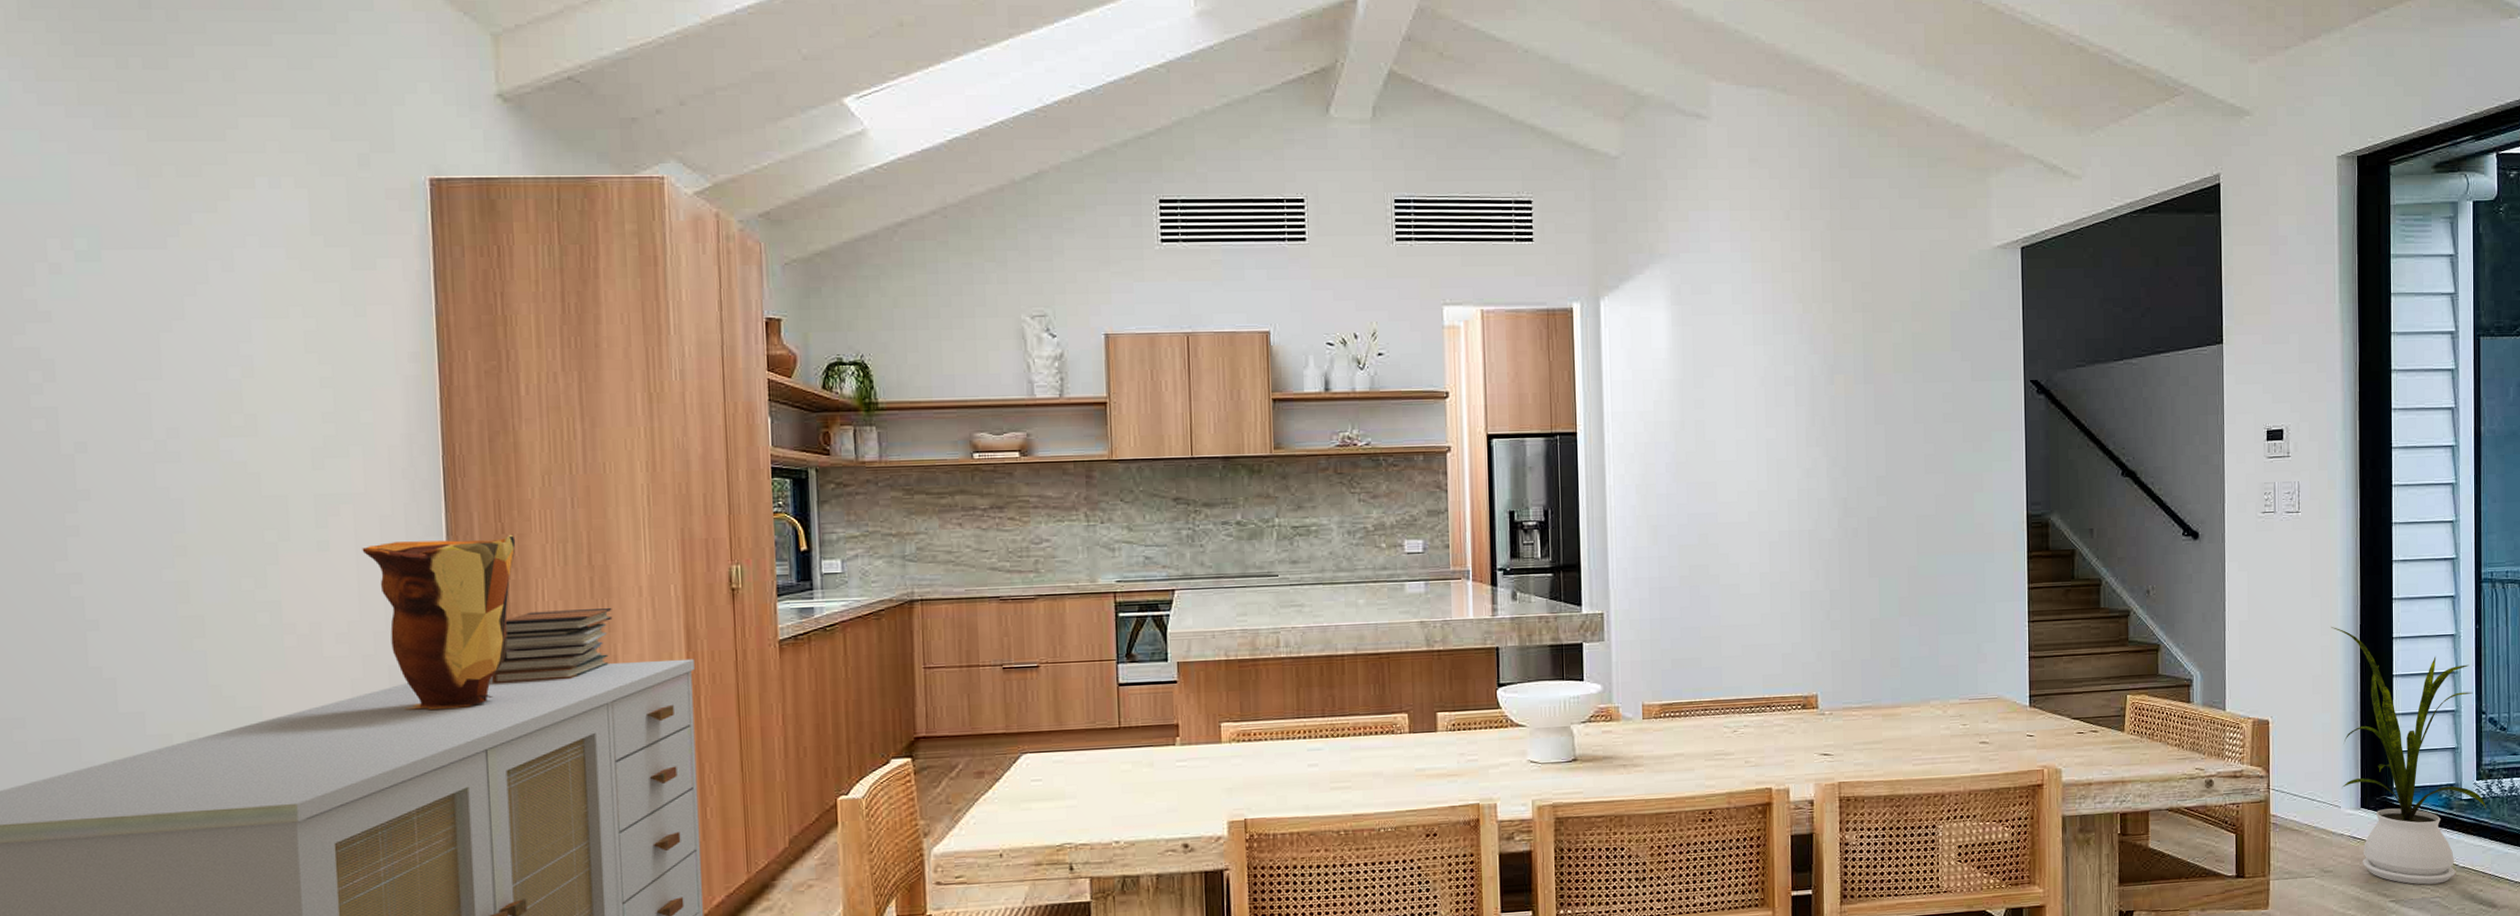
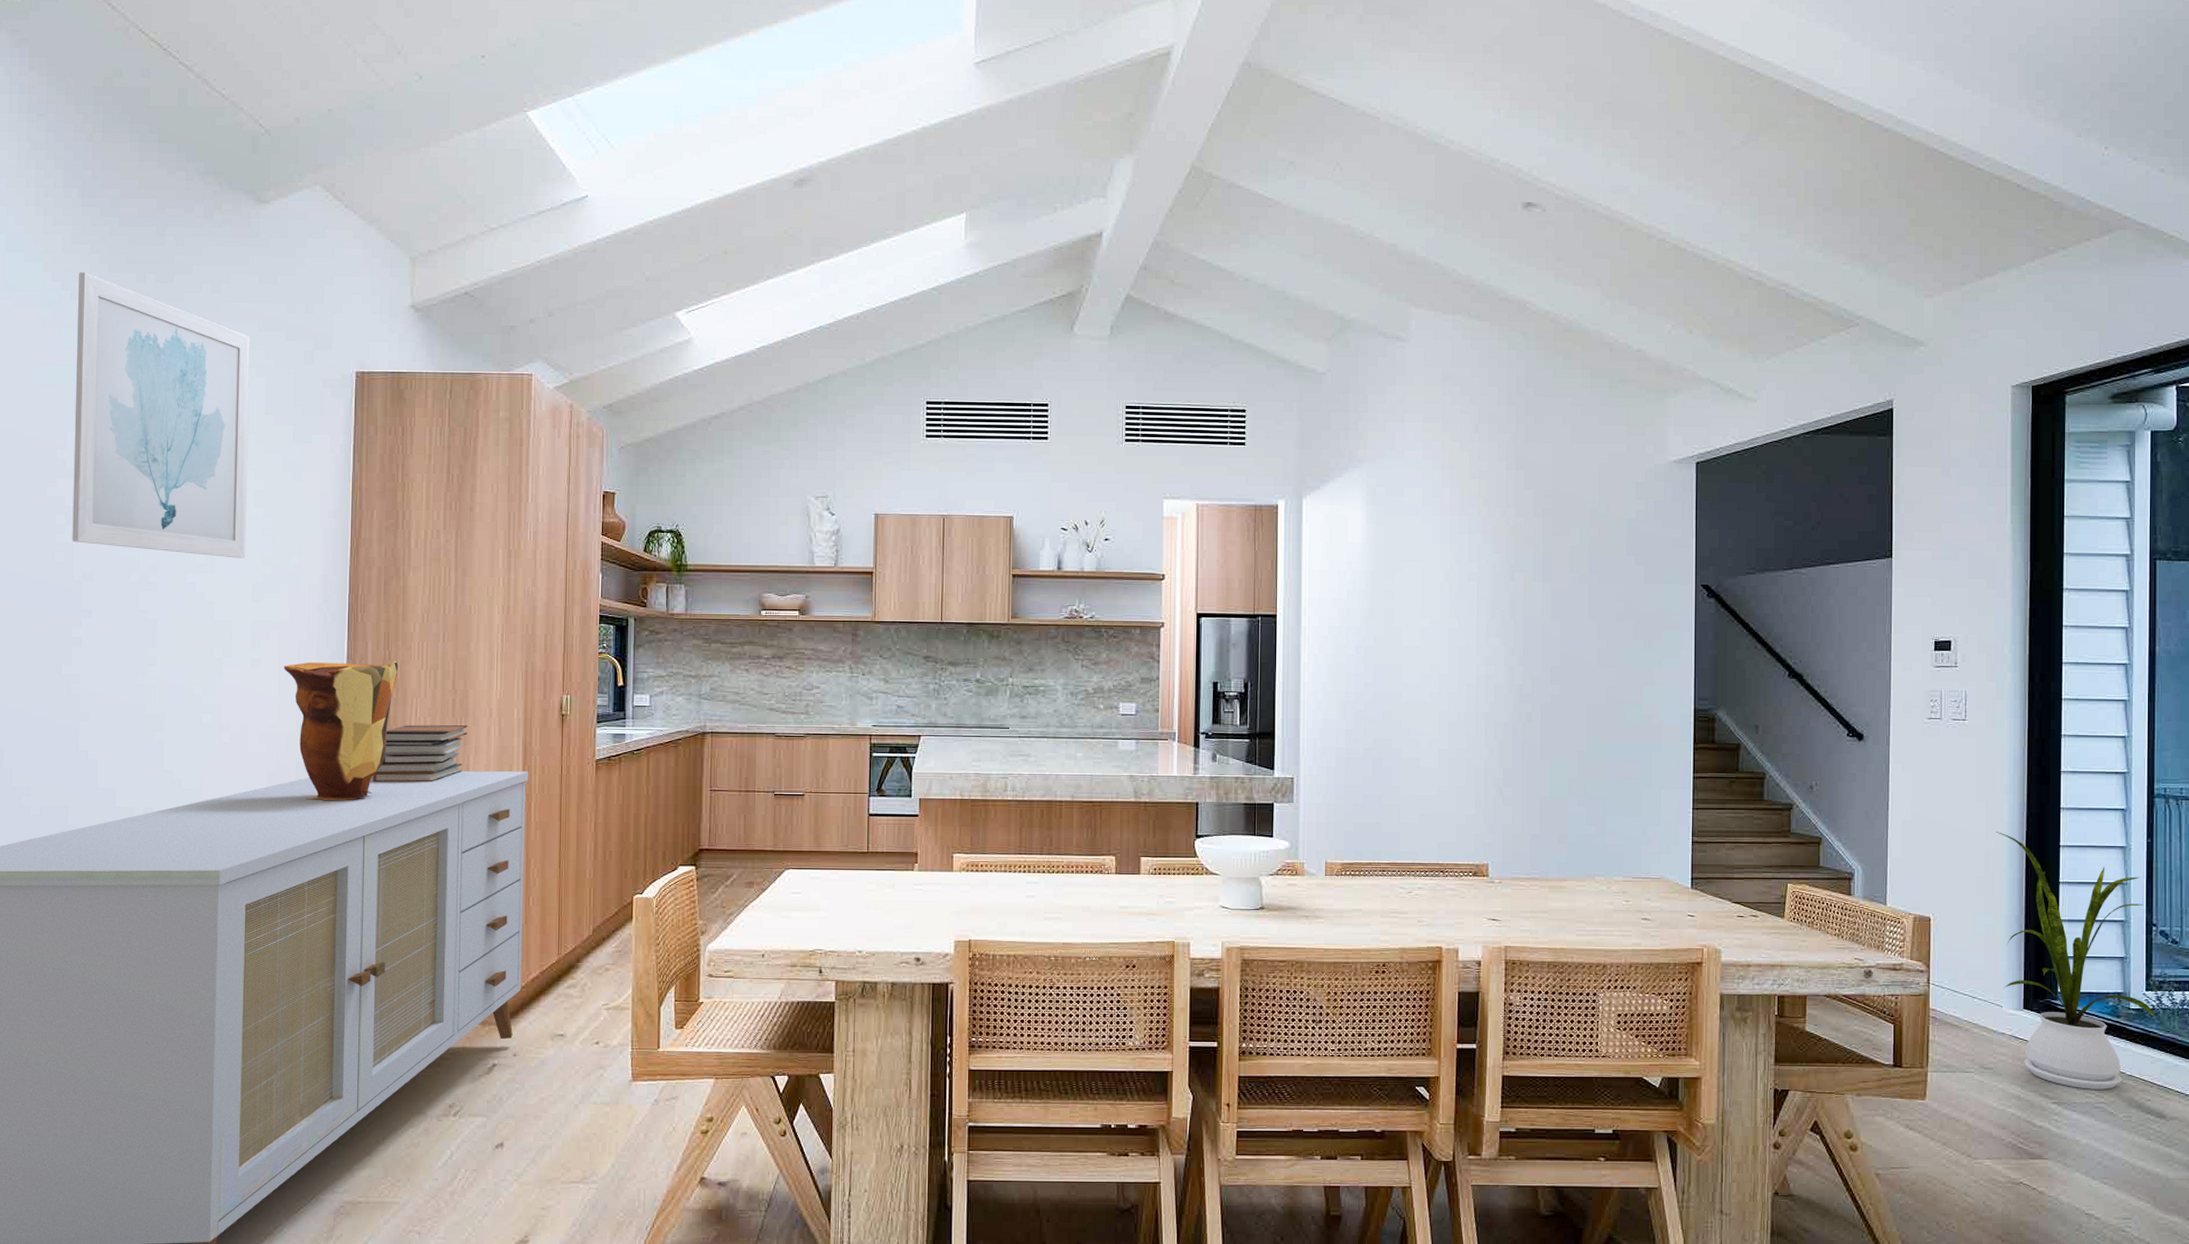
wall art: none [32,57,299,417] -> present [72,272,250,559]

